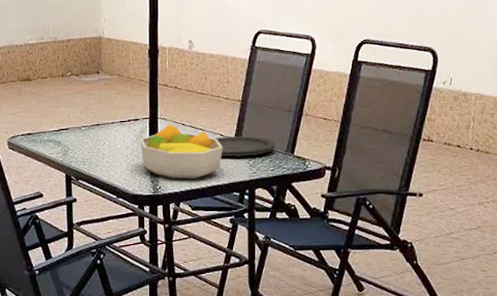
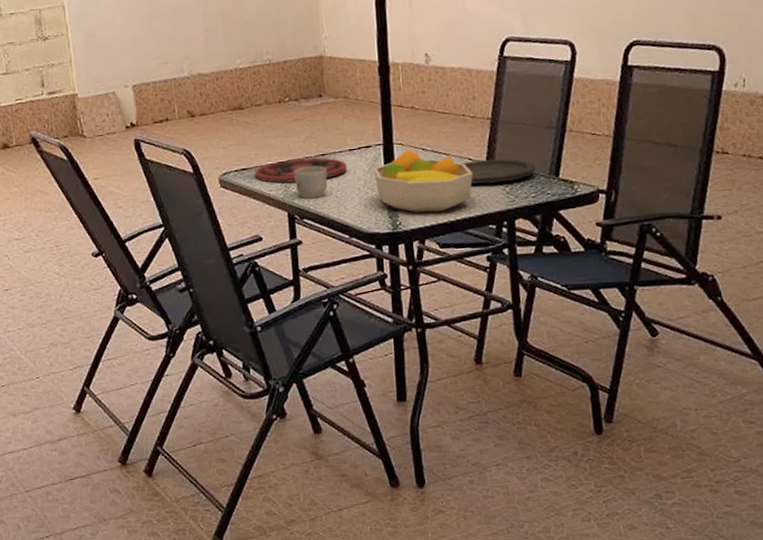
plate: none [38,127,118,148] -> present [254,157,348,183]
mug: none [72,134,101,163] -> present [294,166,327,199]

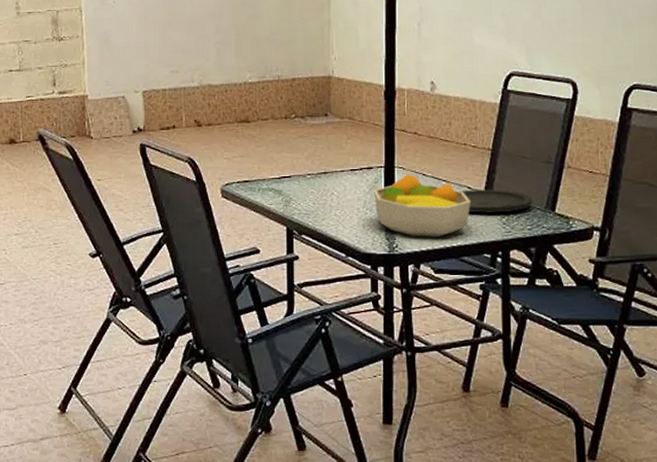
plate: present [254,157,348,183] -> none [256,175,348,198]
mug: present [294,166,327,199] -> none [295,183,328,215]

